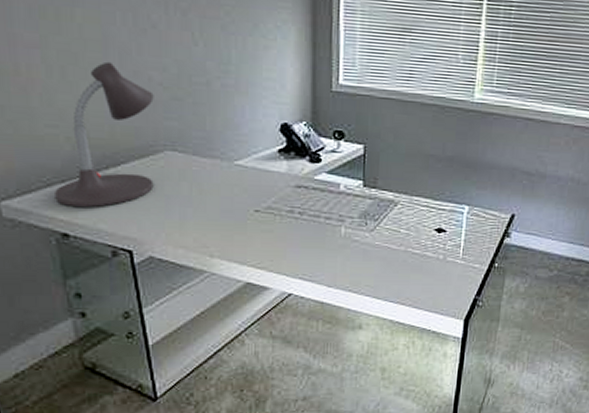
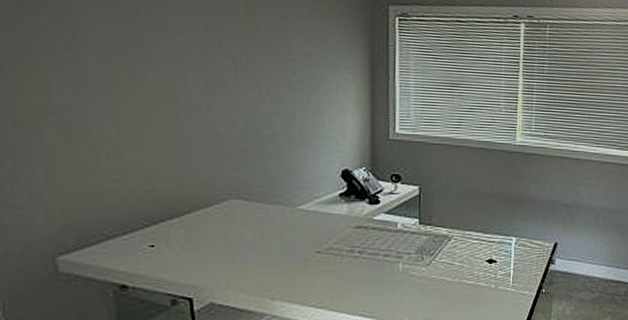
desk lamp: present [55,61,154,207] -> none [116,119,221,257]

